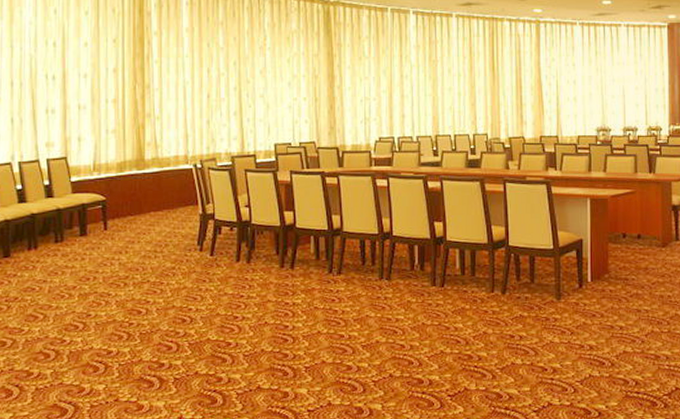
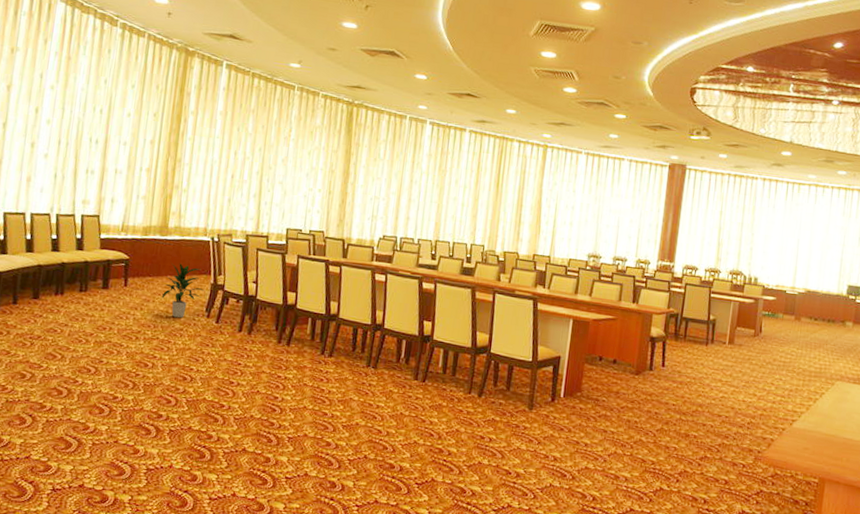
indoor plant: none [147,197,193,256] -> present [161,263,205,318]

